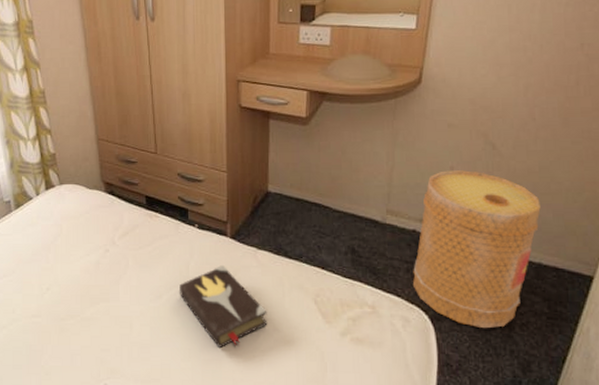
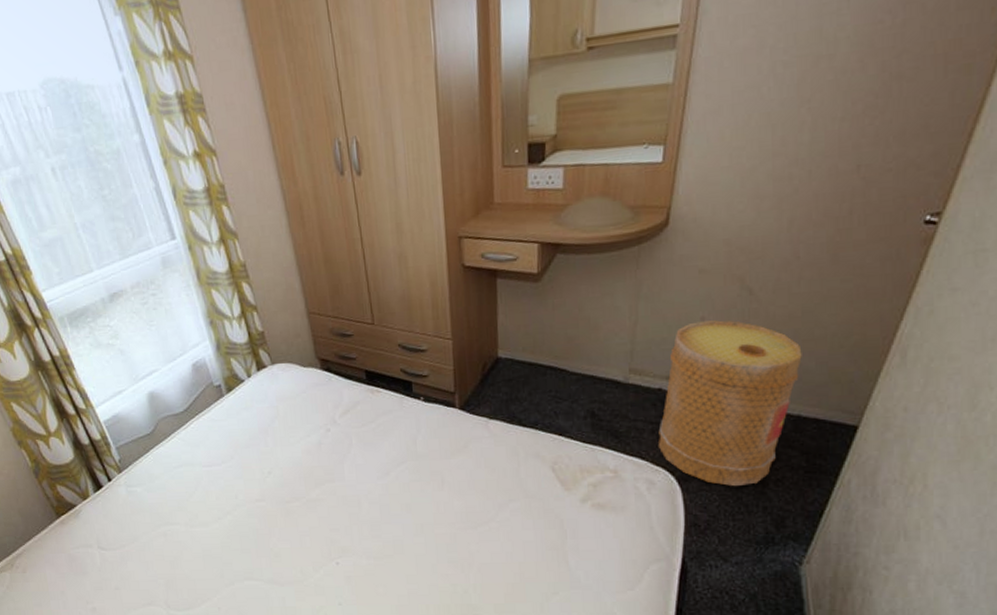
hardback book: present [179,264,268,348] -> none [407,437,503,521]

